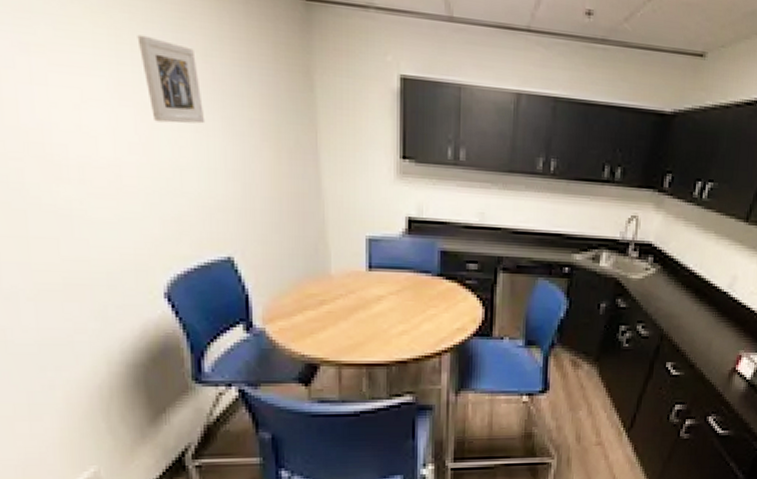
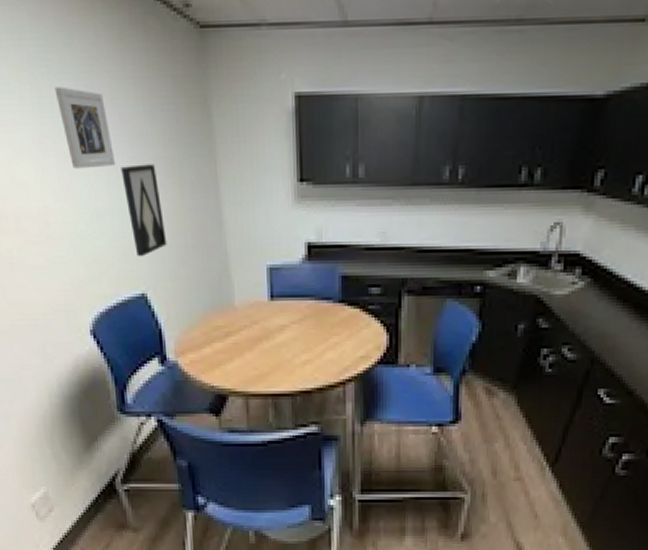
wall art: none [211,125,259,220] -> present [121,164,167,257]

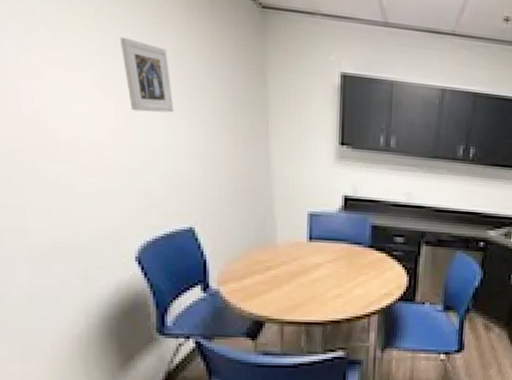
wall art: present [121,164,167,257] -> none [179,114,218,195]

